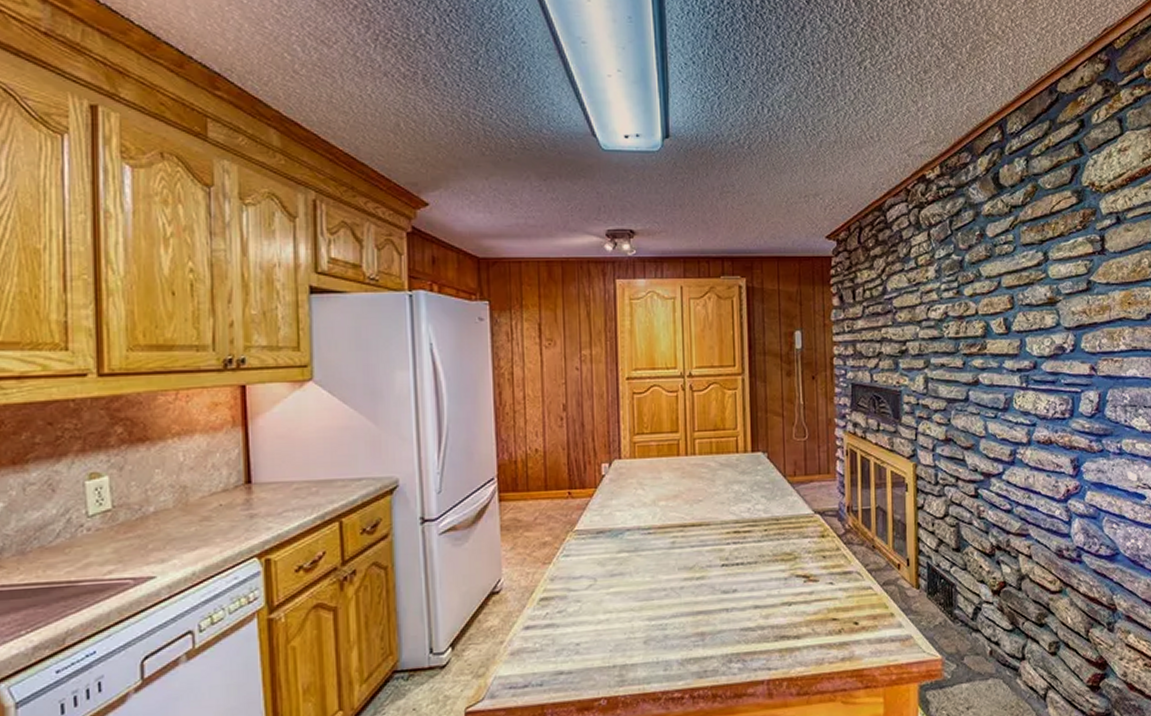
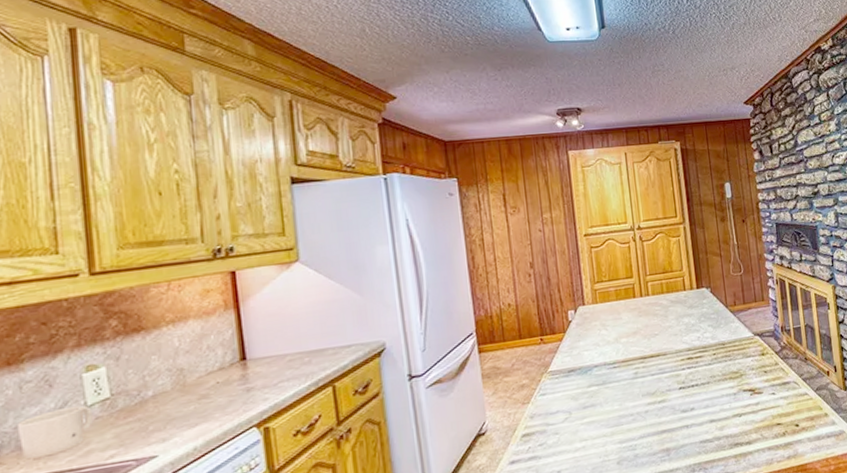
mug: none [18,515,93,566] -> present [16,406,93,460]

